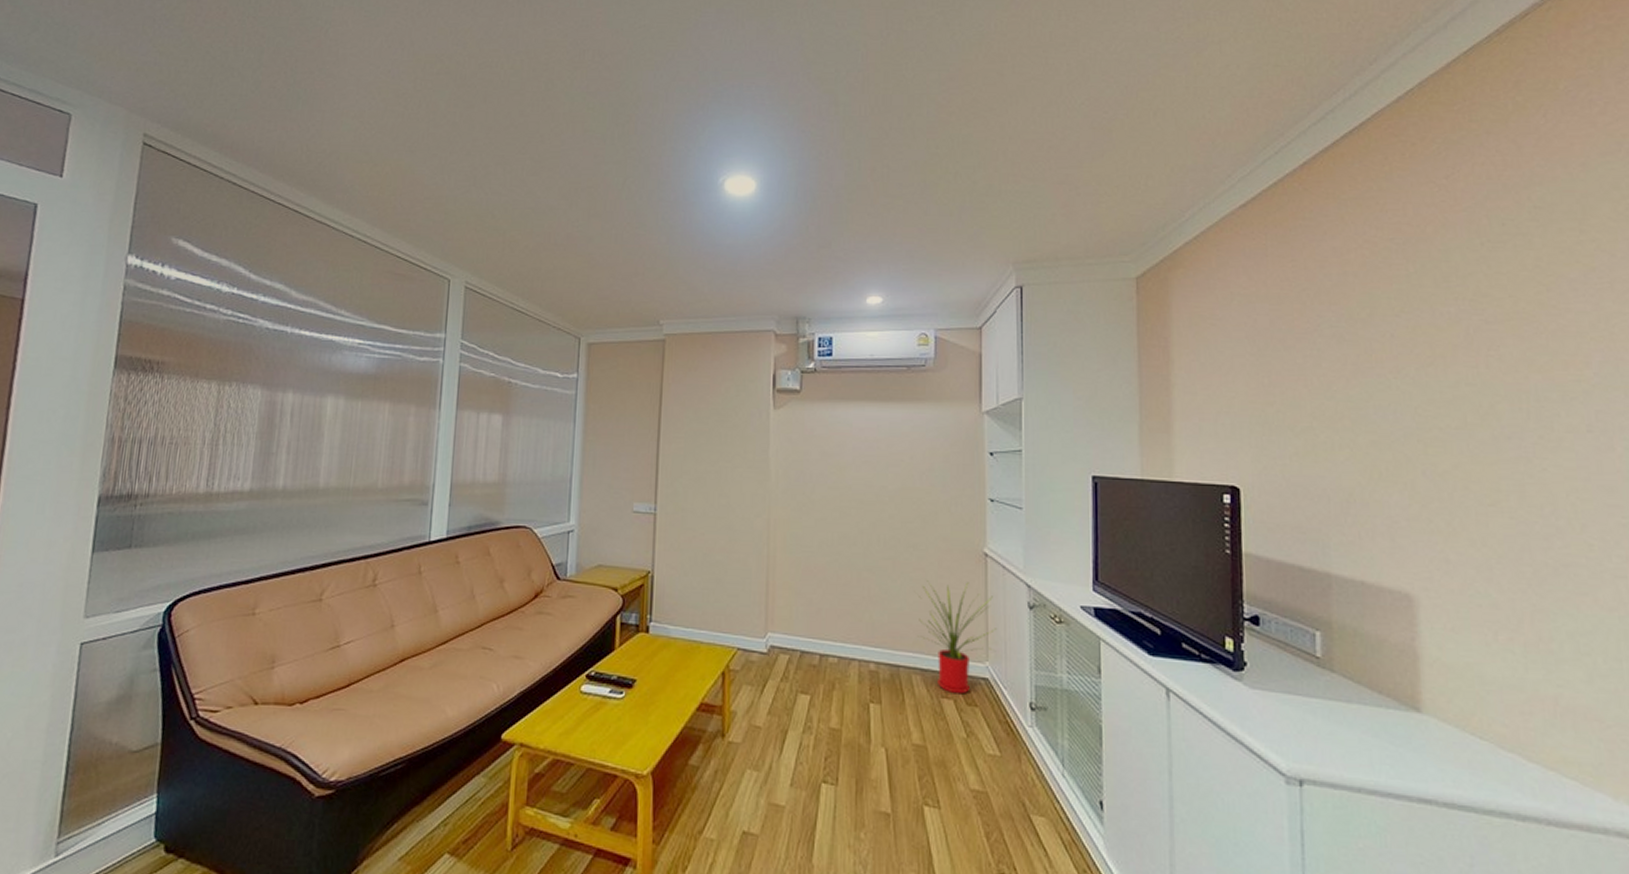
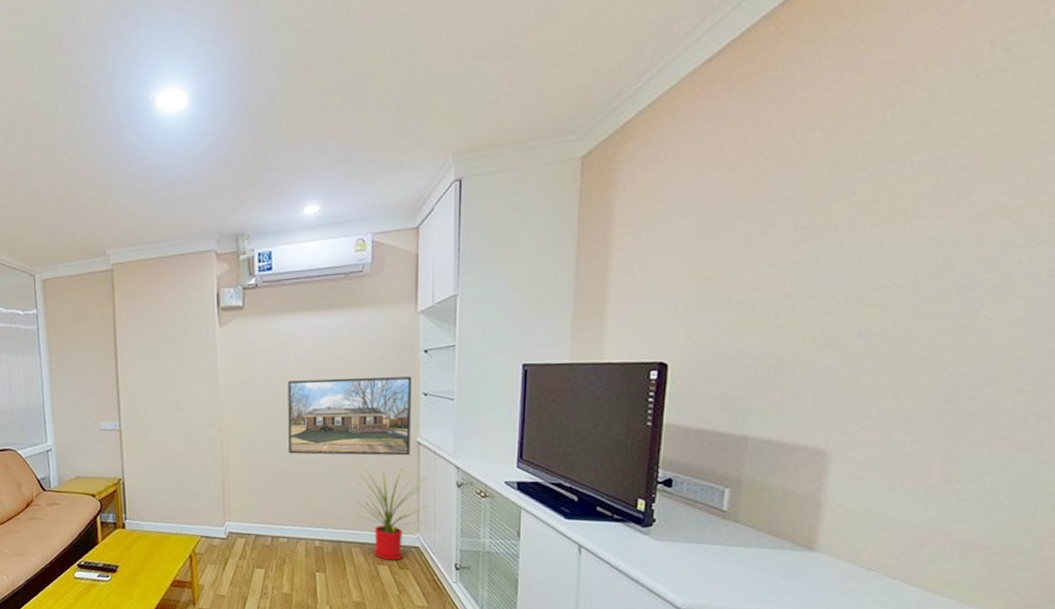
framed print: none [843,473,977,568] -> present [288,376,411,456]

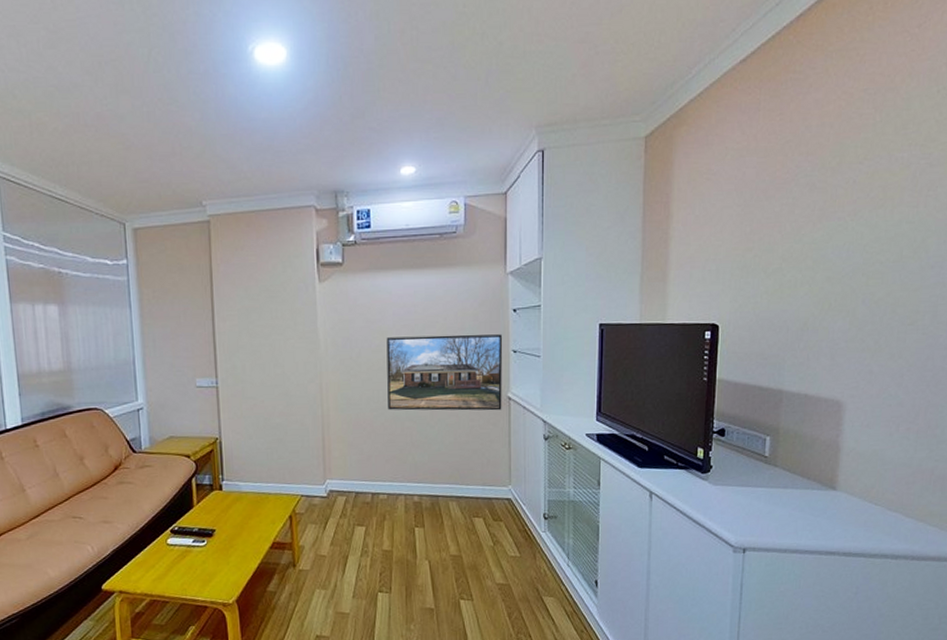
house plant: present [356,468,427,561] -> none [453,423,518,513]

